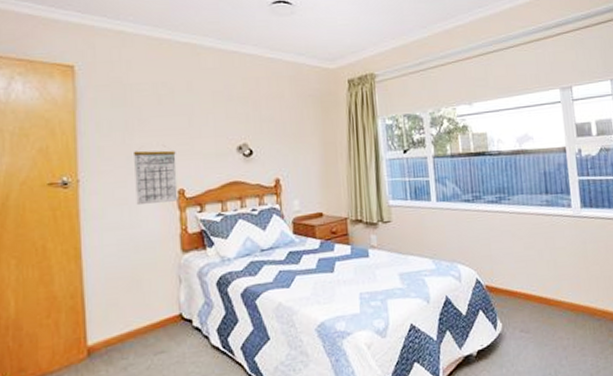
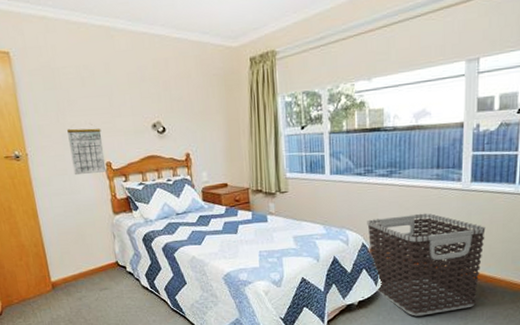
clothes hamper: none [479,242,605,366] -> present [367,213,486,316]

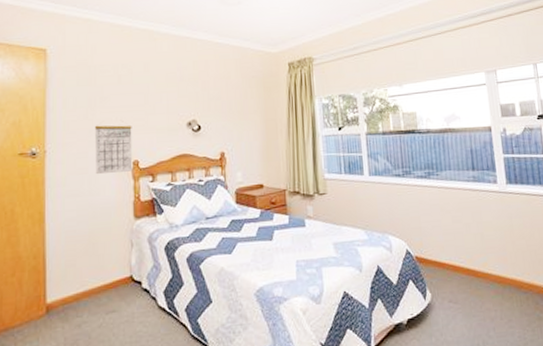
clothes hamper: present [367,213,486,316] -> none [409,216,532,337]

